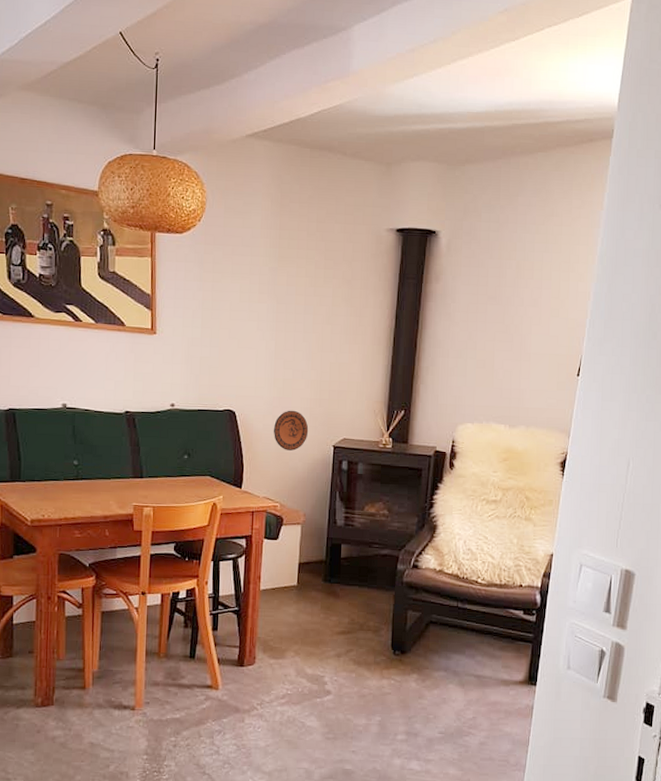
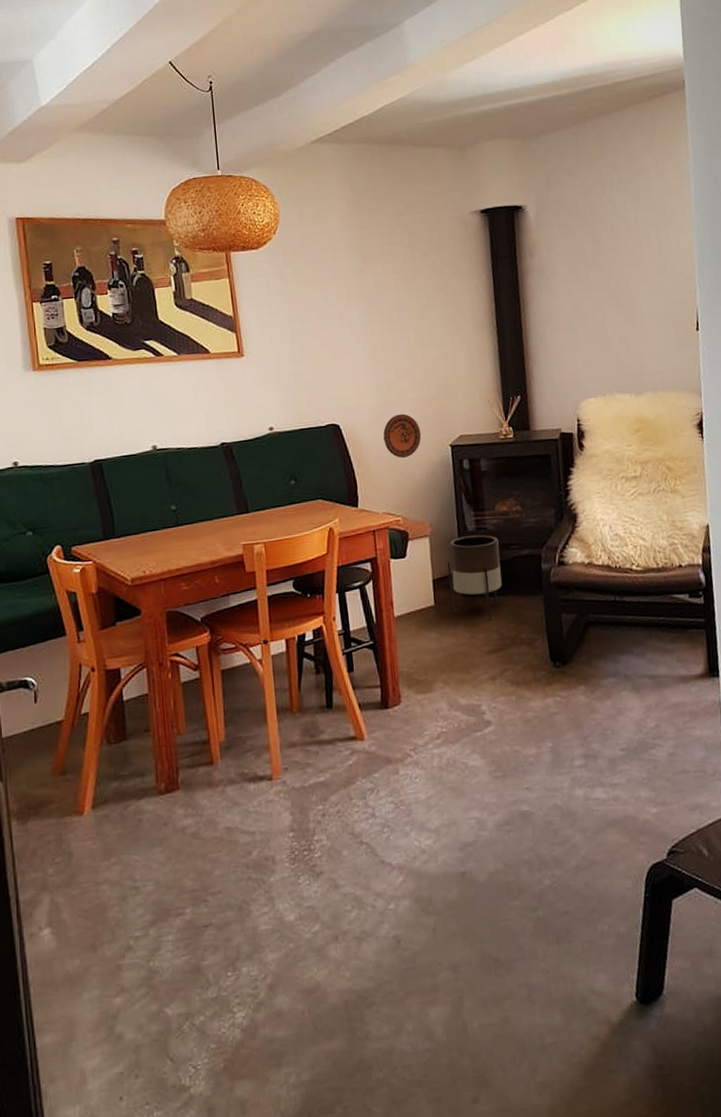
planter: none [311,529,362,606] -> present [447,534,502,620]

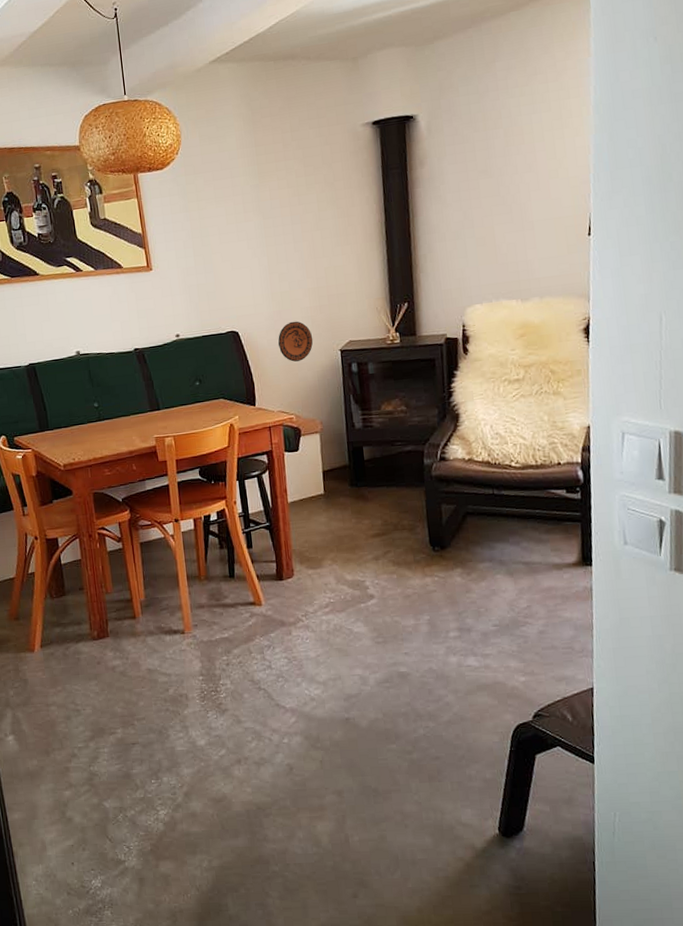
planter: present [447,534,502,620] -> none [335,432,387,508]

